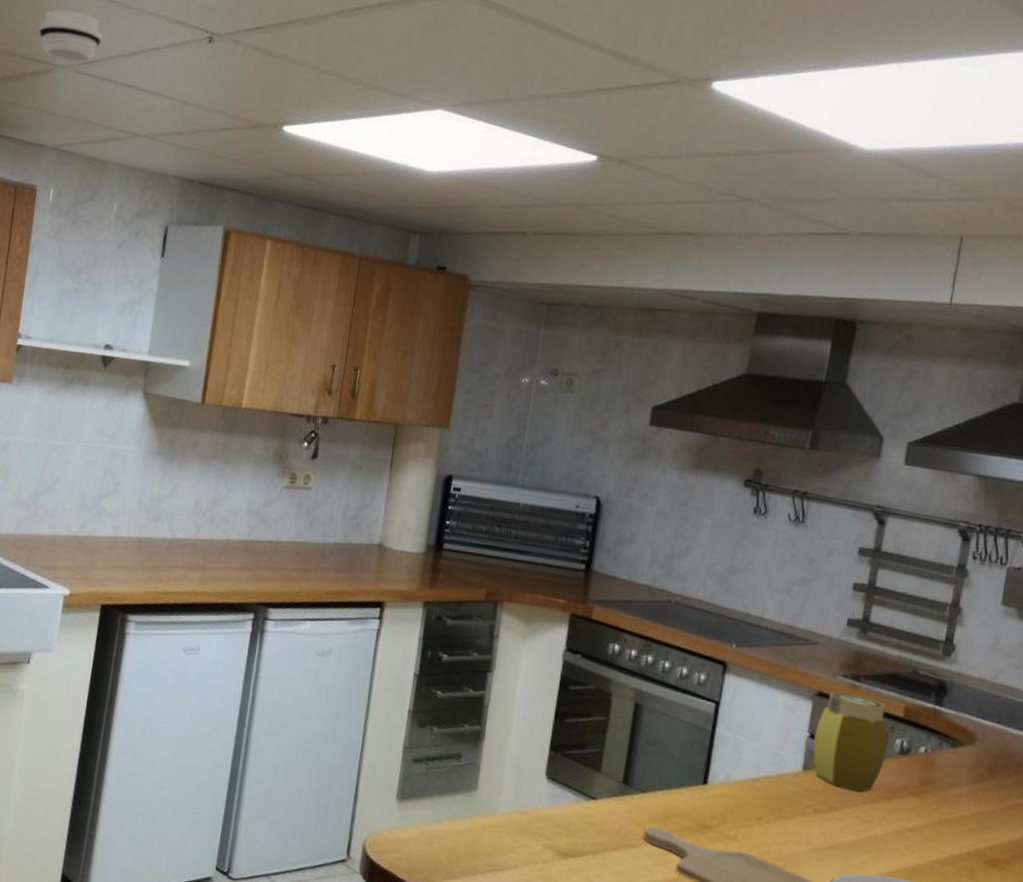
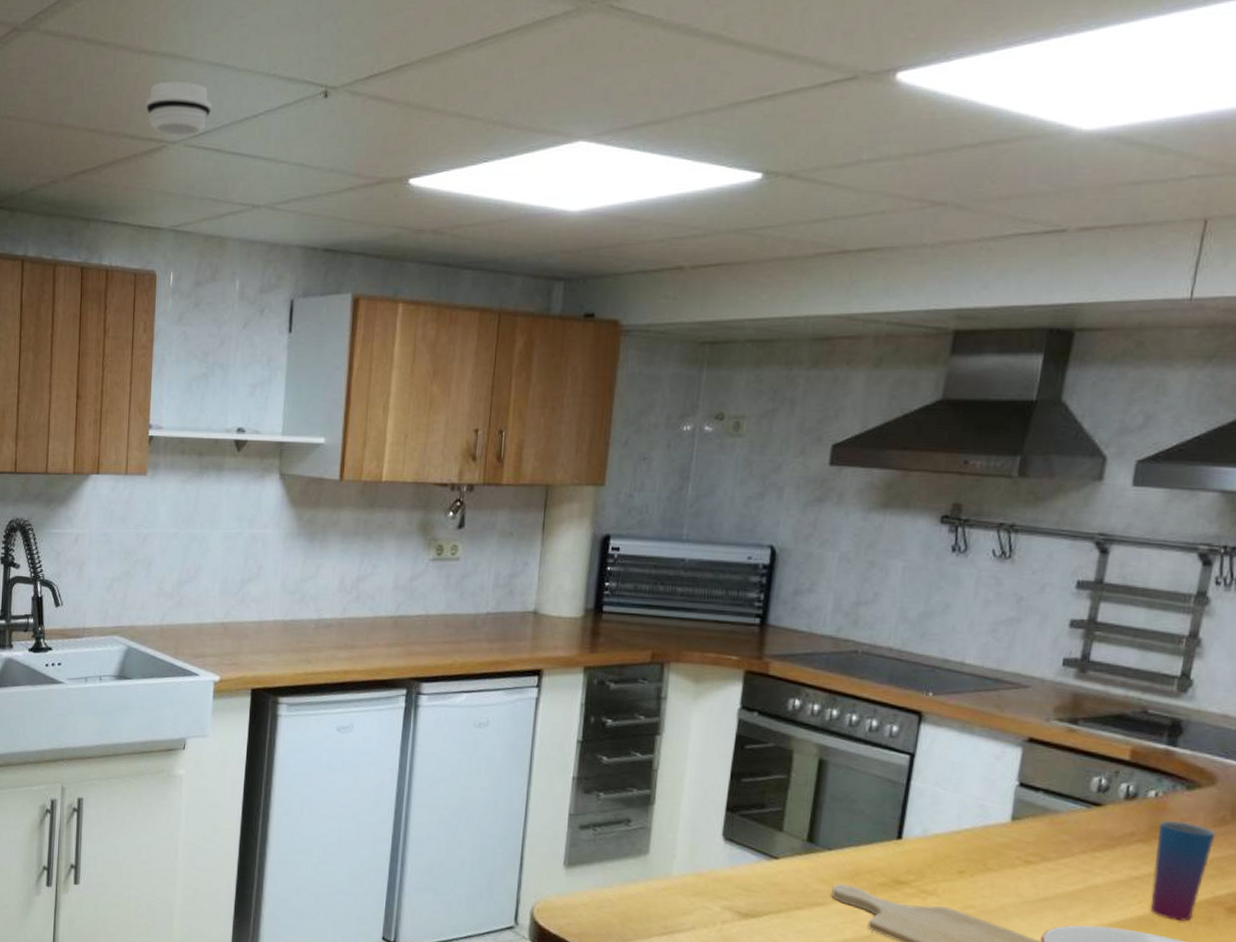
jar: present [813,692,888,792] -> none [1023,737,1111,841]
cup: none [921,775,976,873] -> present [1150,820,1216,922]

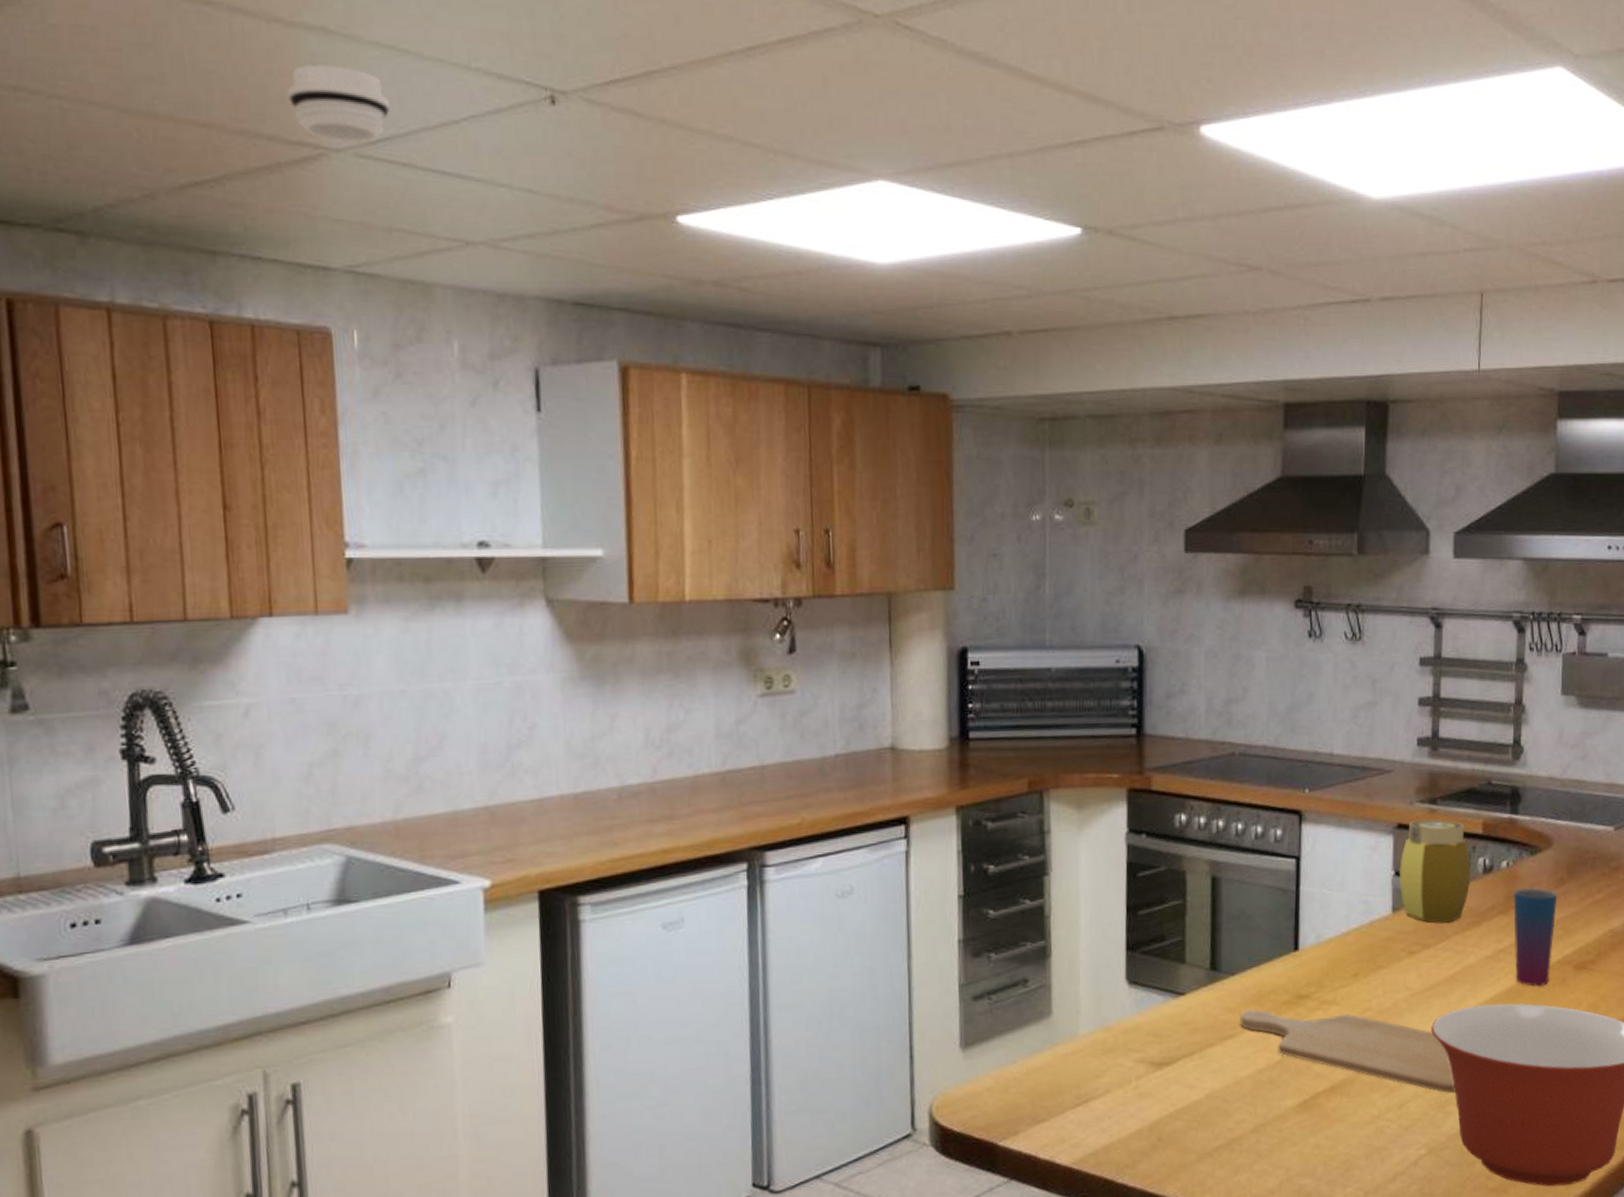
jar: none [1023,737,1111,841] -> present [1400,818,1471,923]

